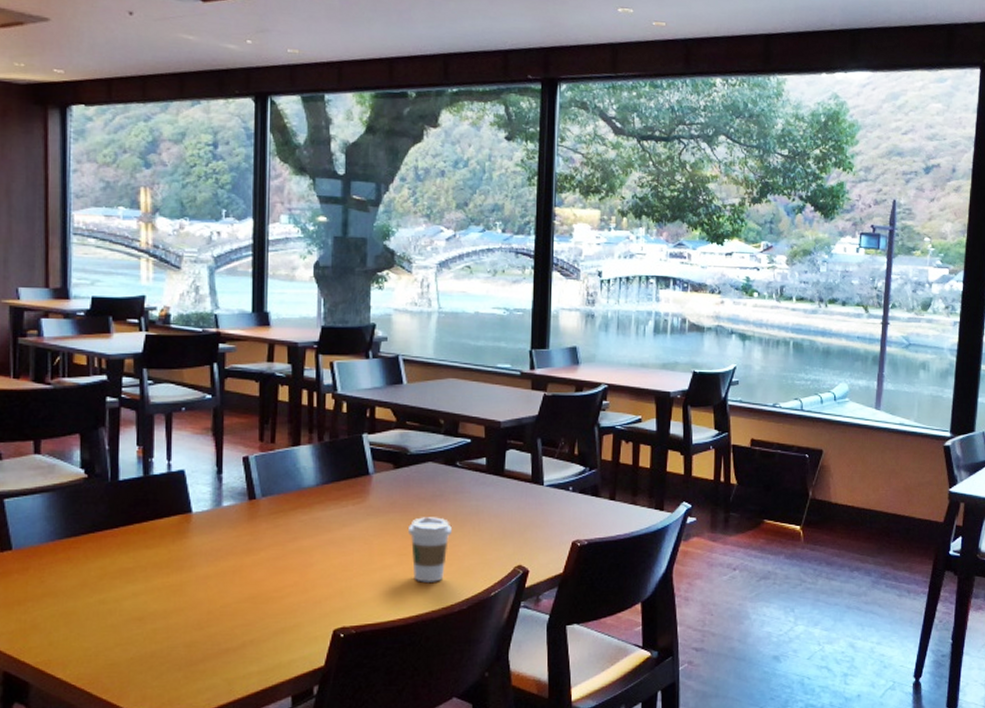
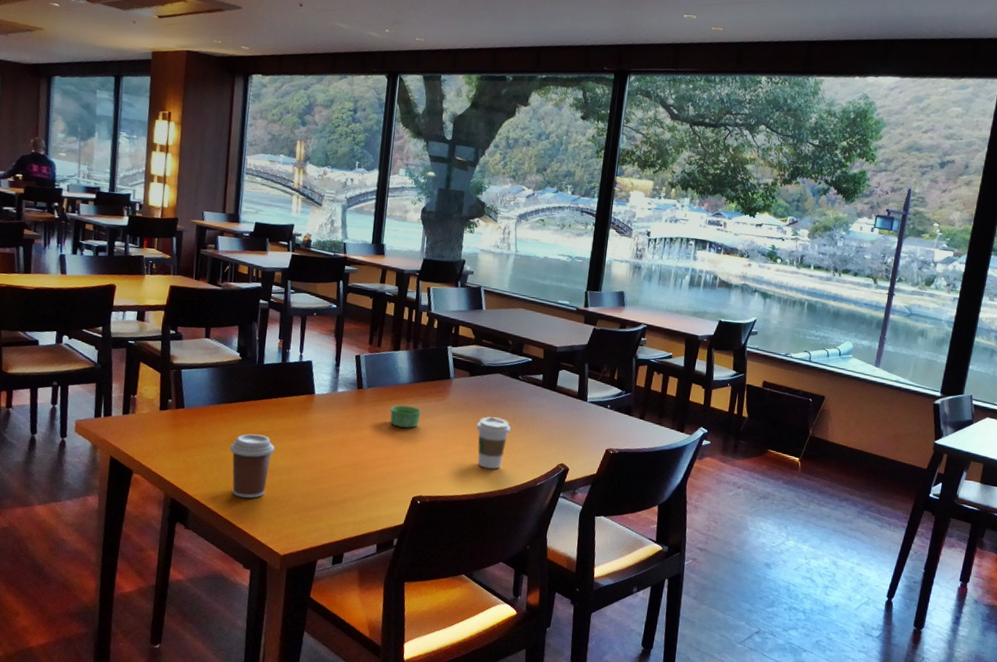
coffee cup: none [80,573,143,659] -> present [229,433,275,499]
ramekin: none [295,515,335,543] -> present [390,405,421,428]

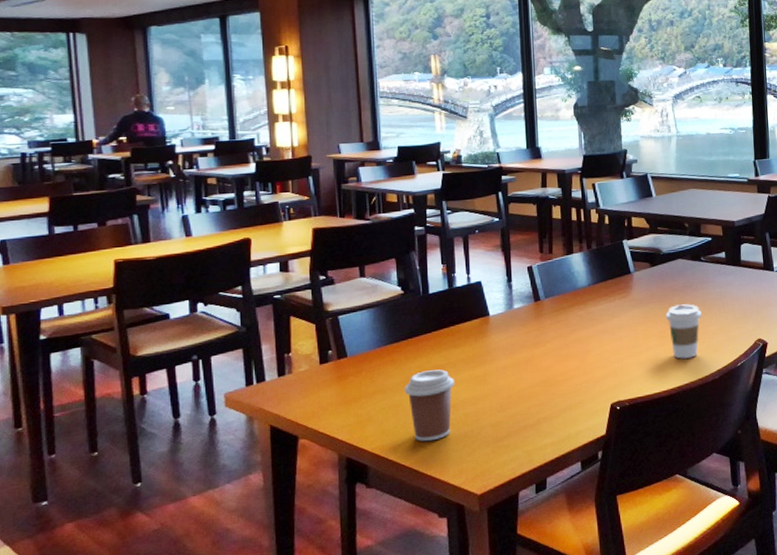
ramekin: present [390,405,421,428] -> none [573,309,606,333]

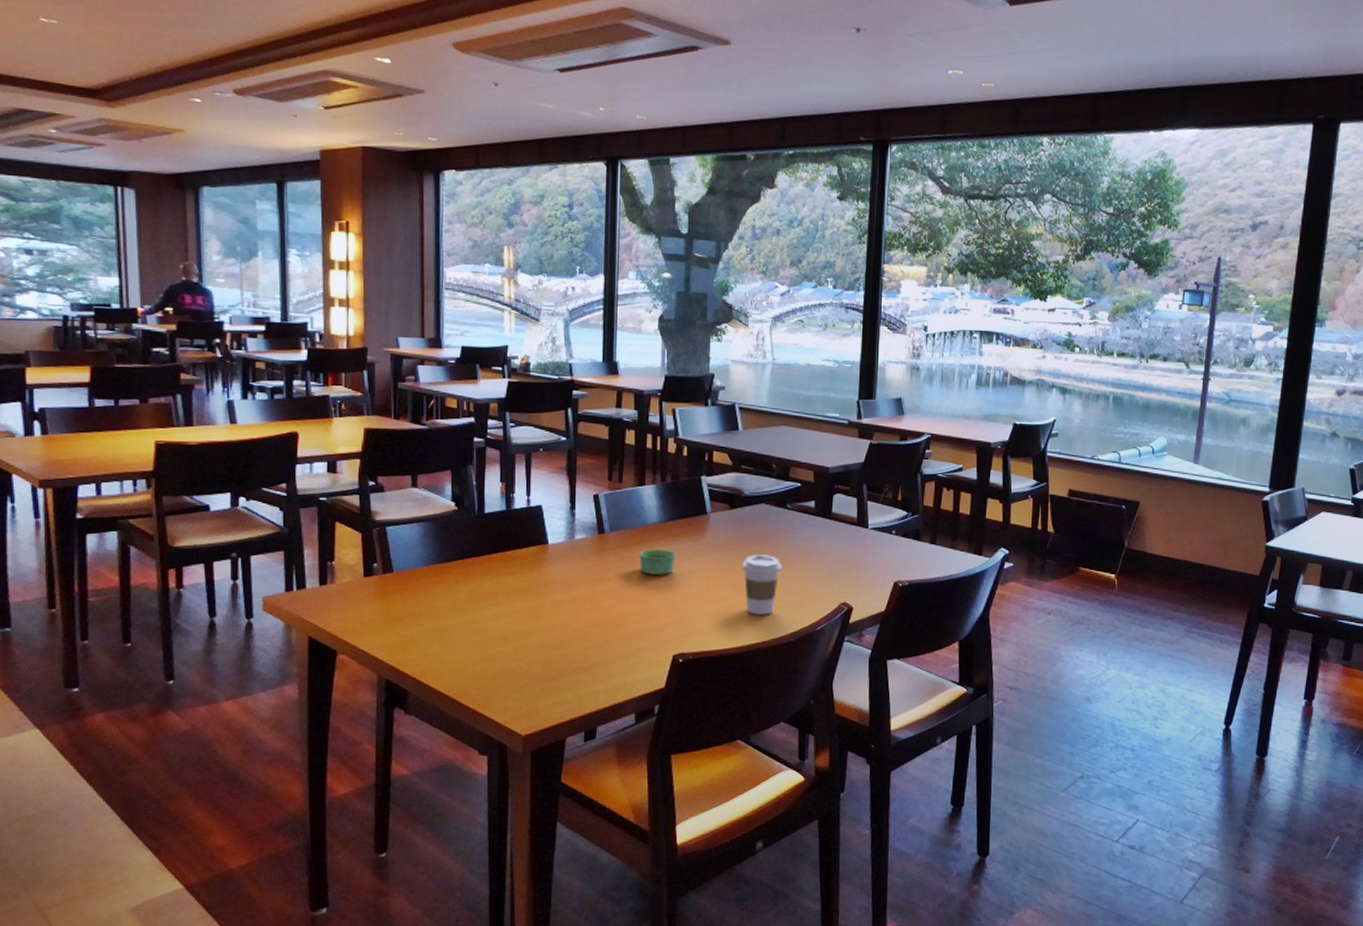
coffee cup: present [404,369,454,442] -> none [451,596,505,673]
ramekin: none [573,309,606,333] -> present [639,549,676,575]

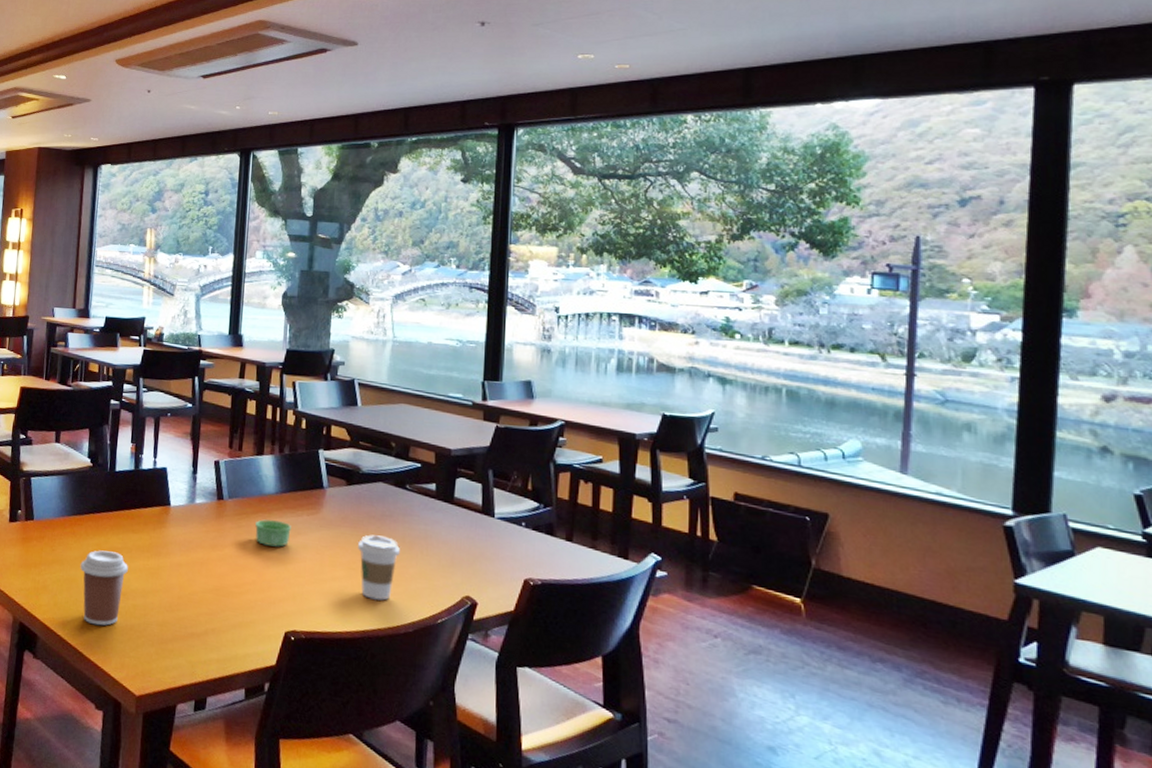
coffee cup: none [451,596,505,673] -> present [80,550,128,626]

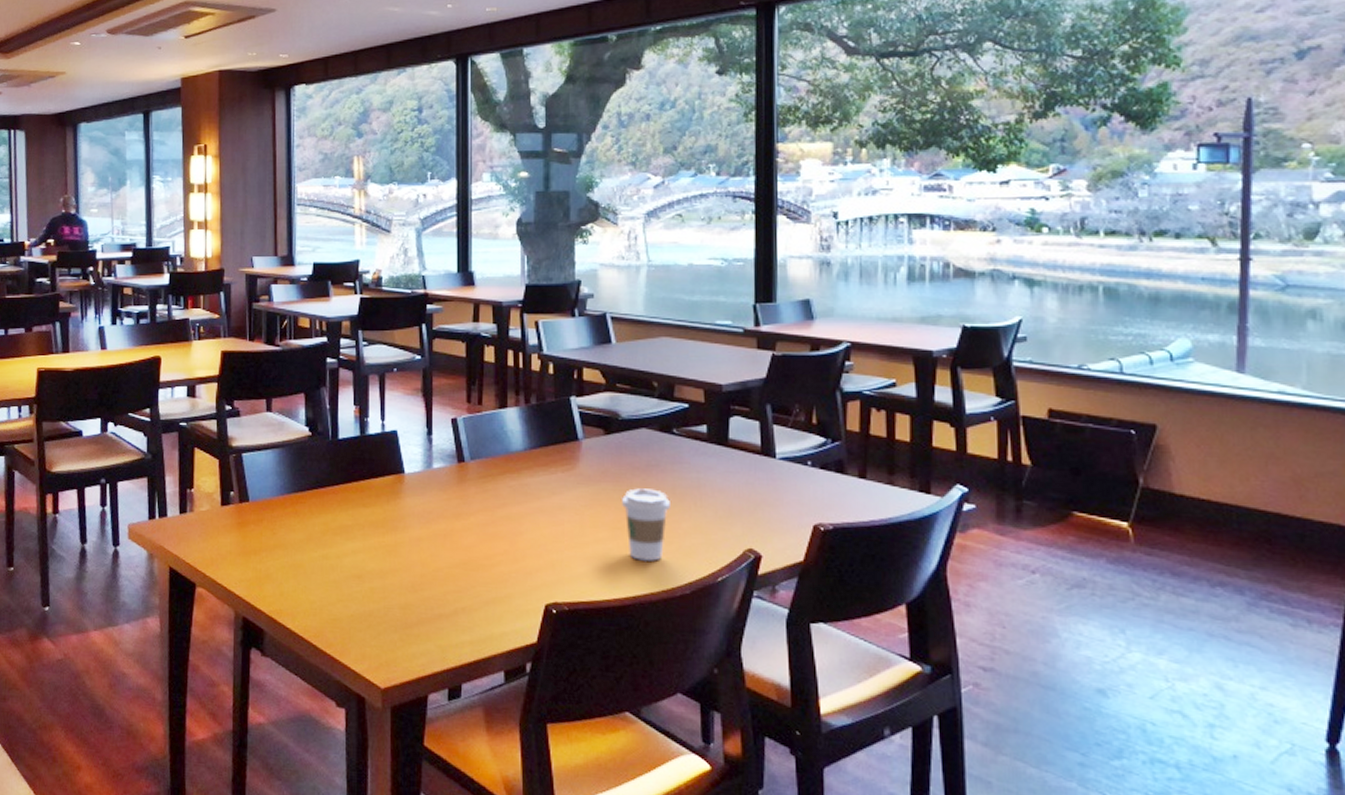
coffee cup: present [80,550,128,626] -> none [306,529,361,614]
ramekin: present [255,519,291,547] -> none [503,480,544,510]

